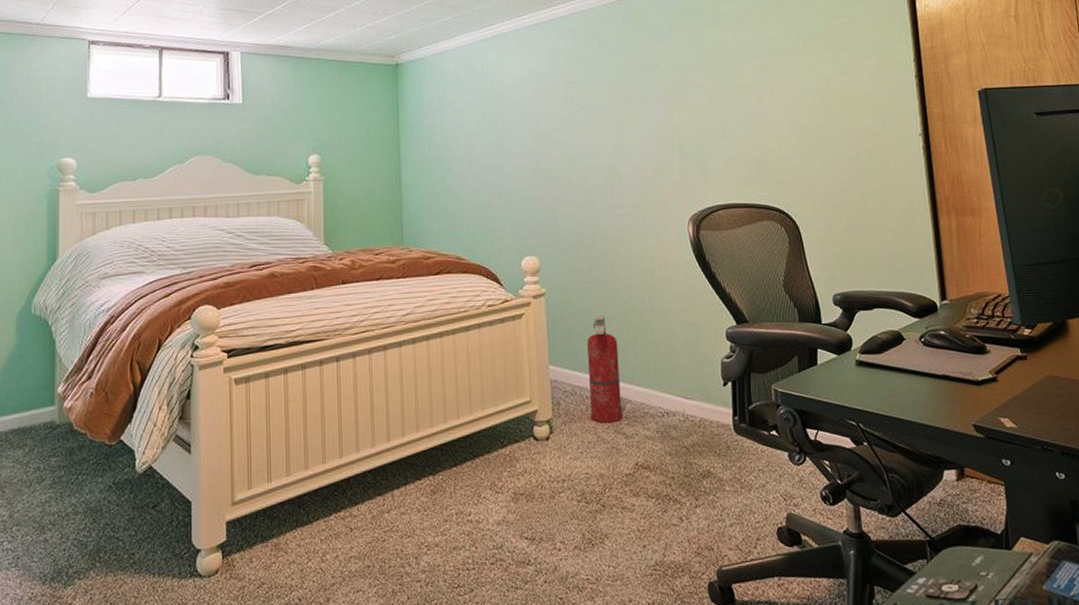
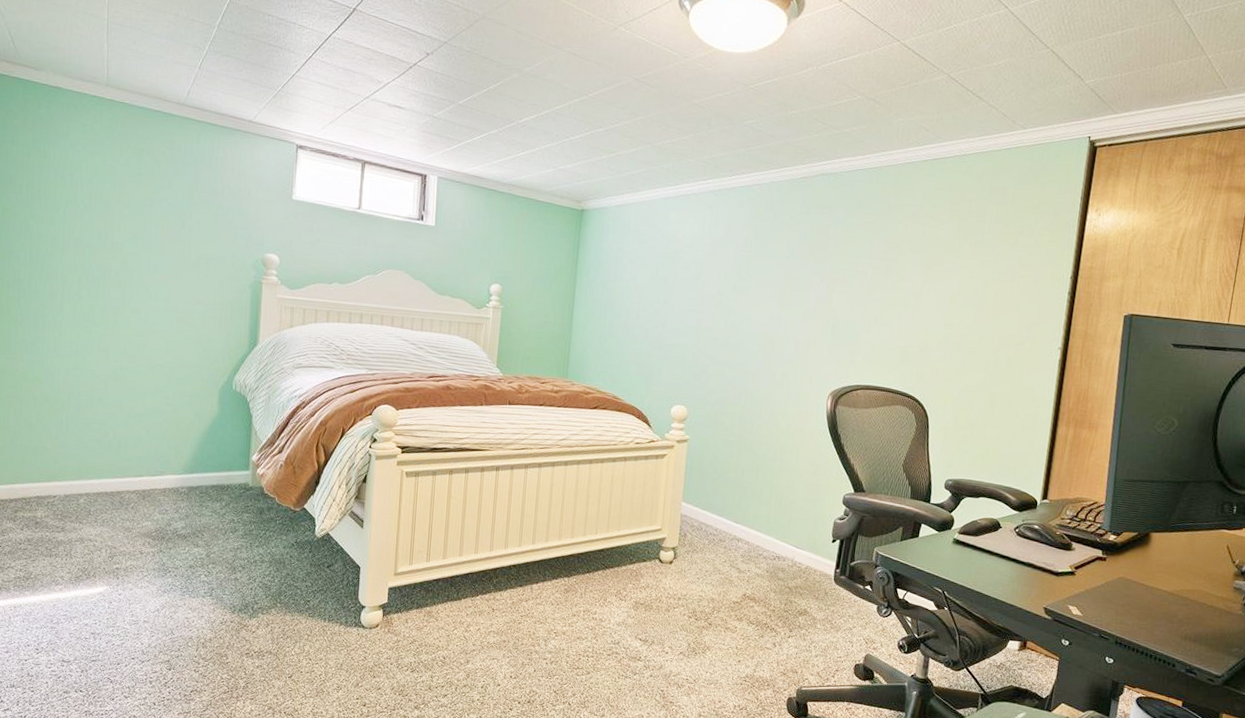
fire extinguisher: present [587,315,624,423] -> none [711,466,746,558]

